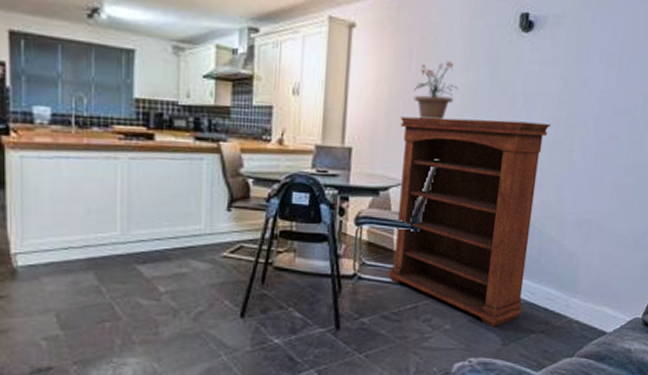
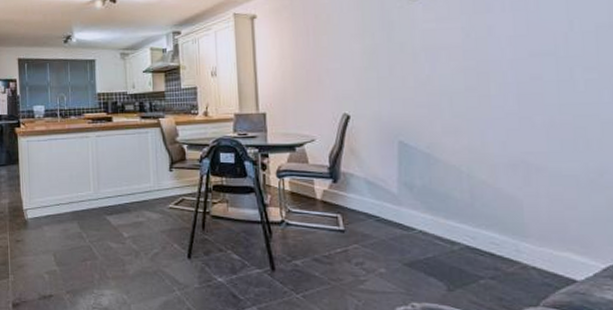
bookshelf: present [387,116,552,328] -> none [305,73,464,272]
potted plant: present [414,60,459,120] -> none [315,31,357,84]

